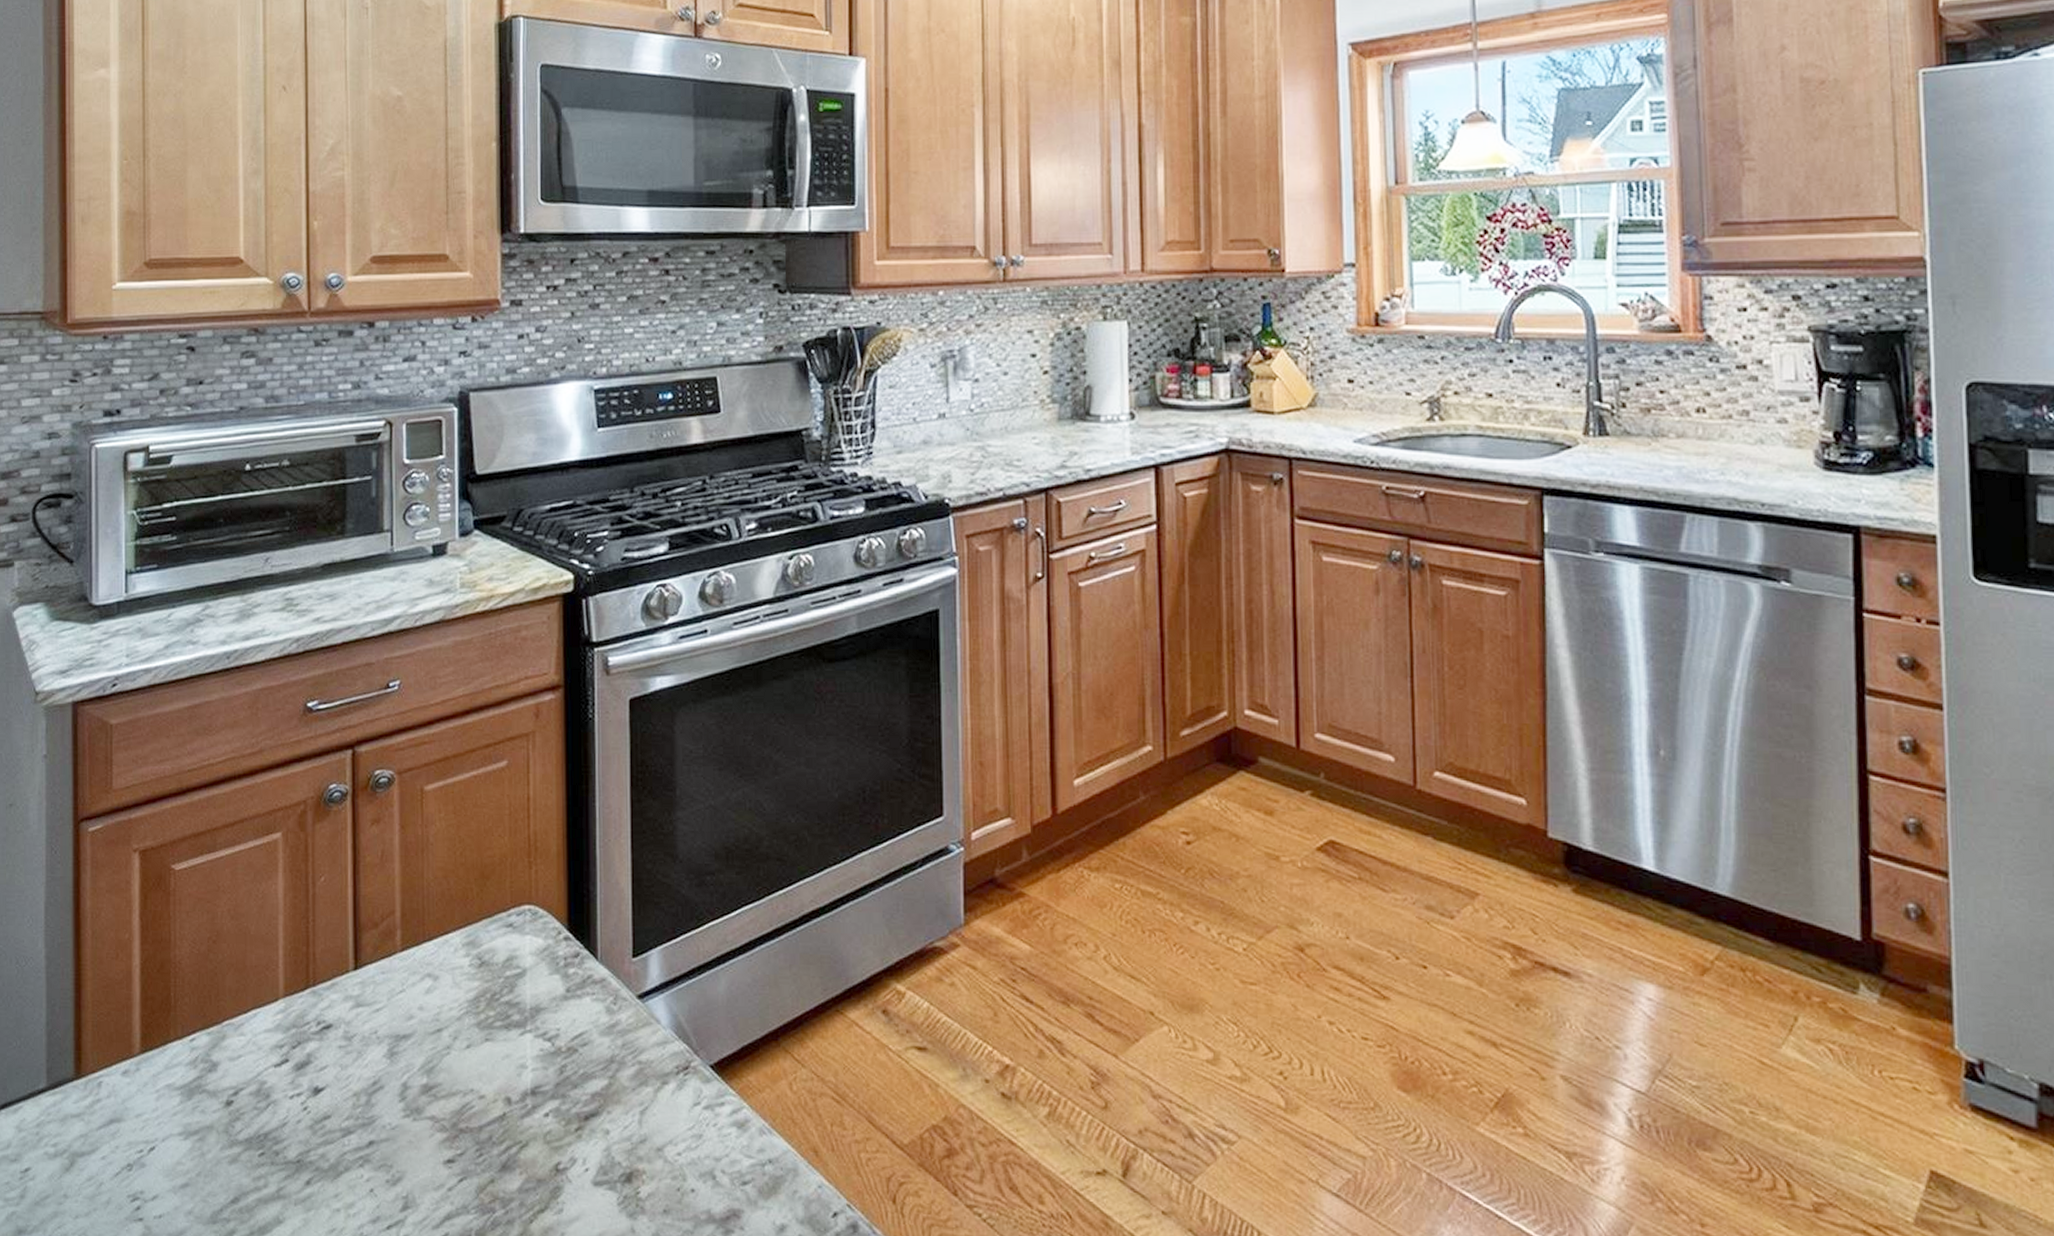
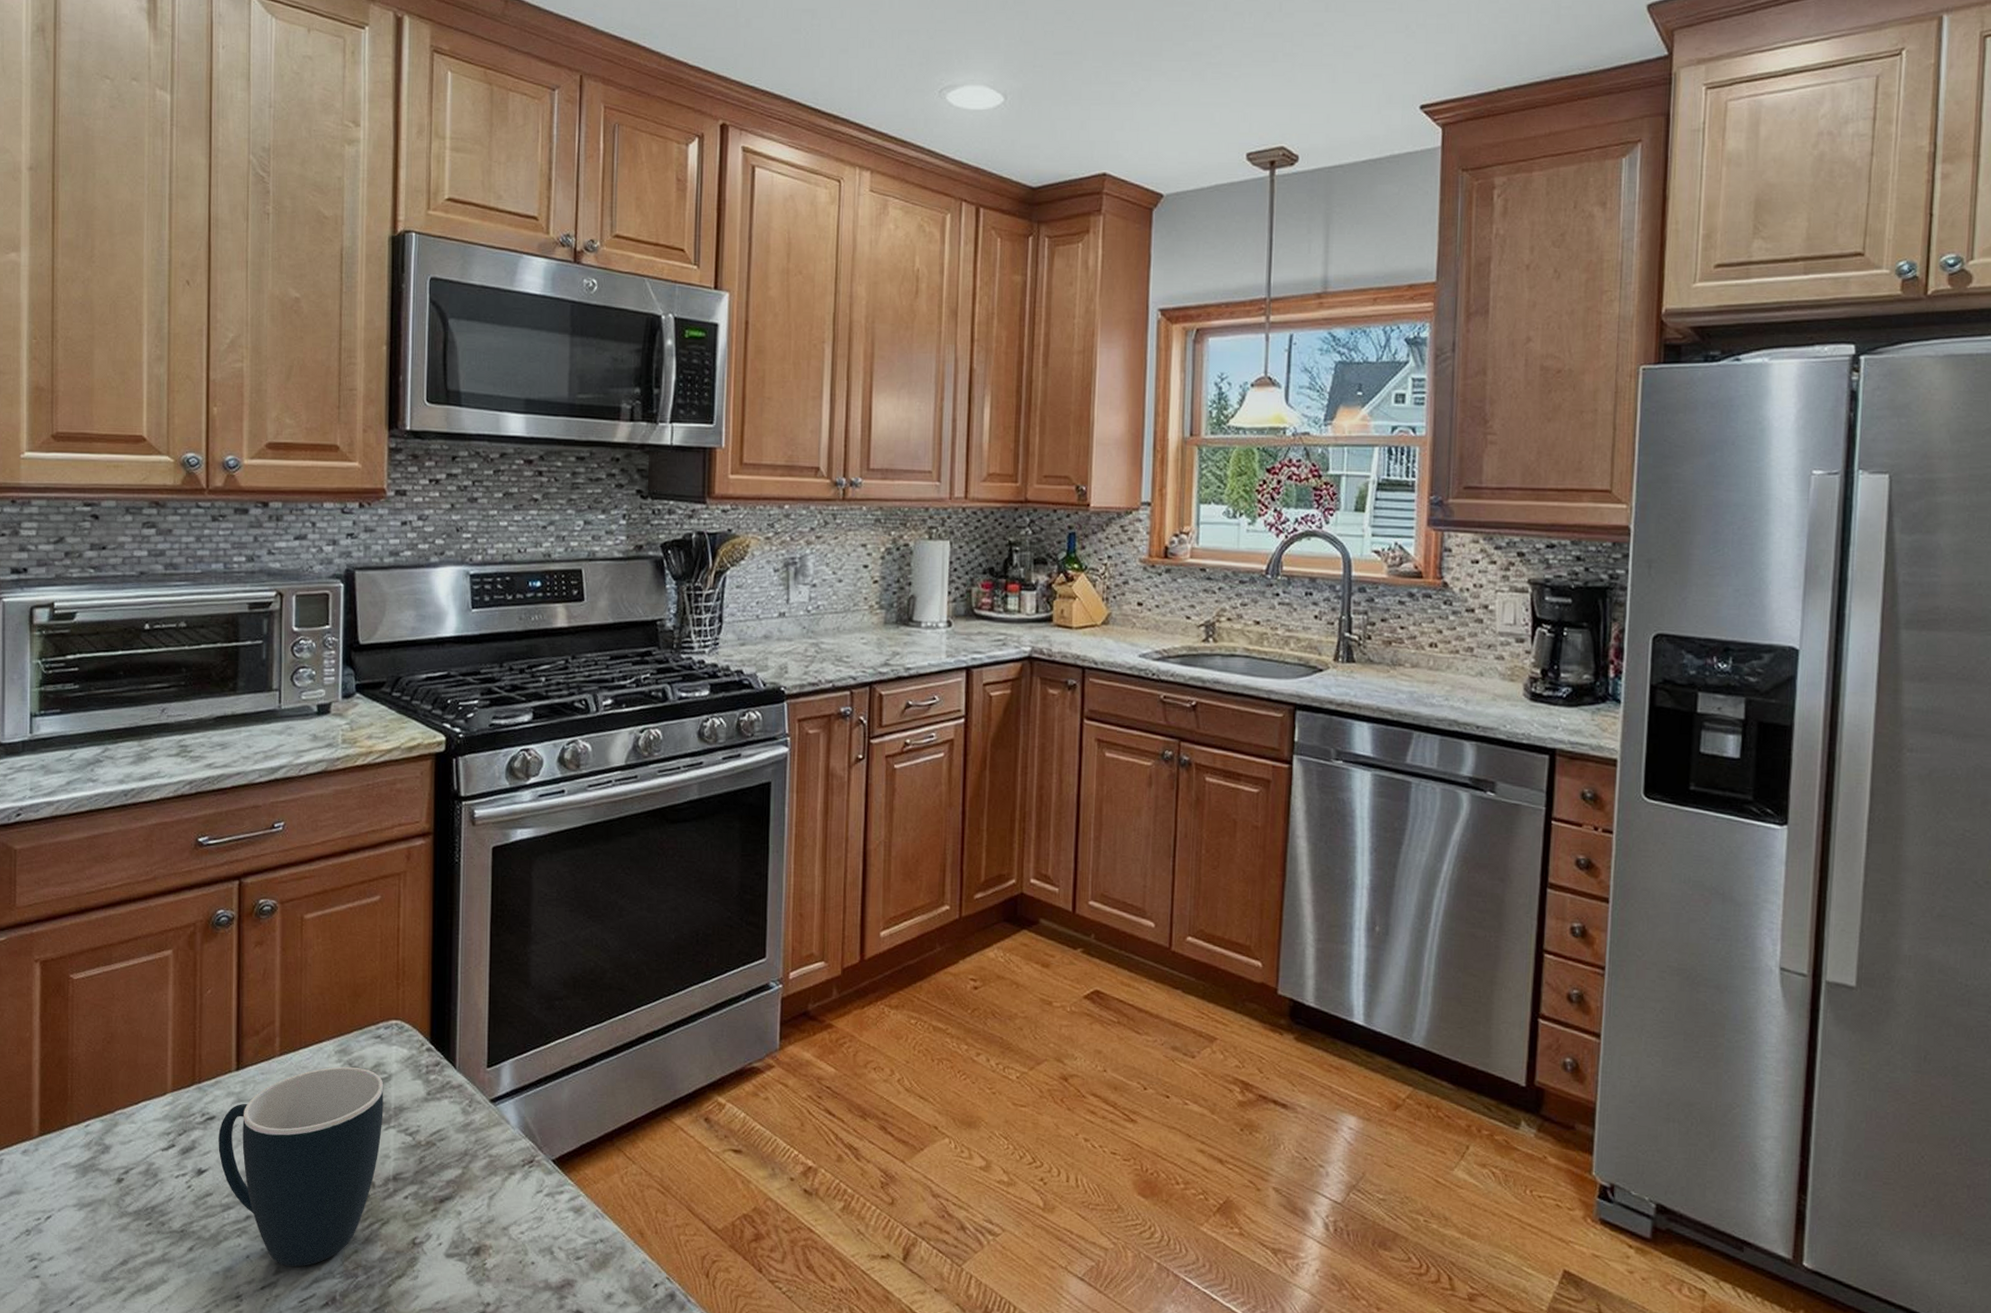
mug: none [336,962,518,1201] -> present [218,1067,384,1267]

